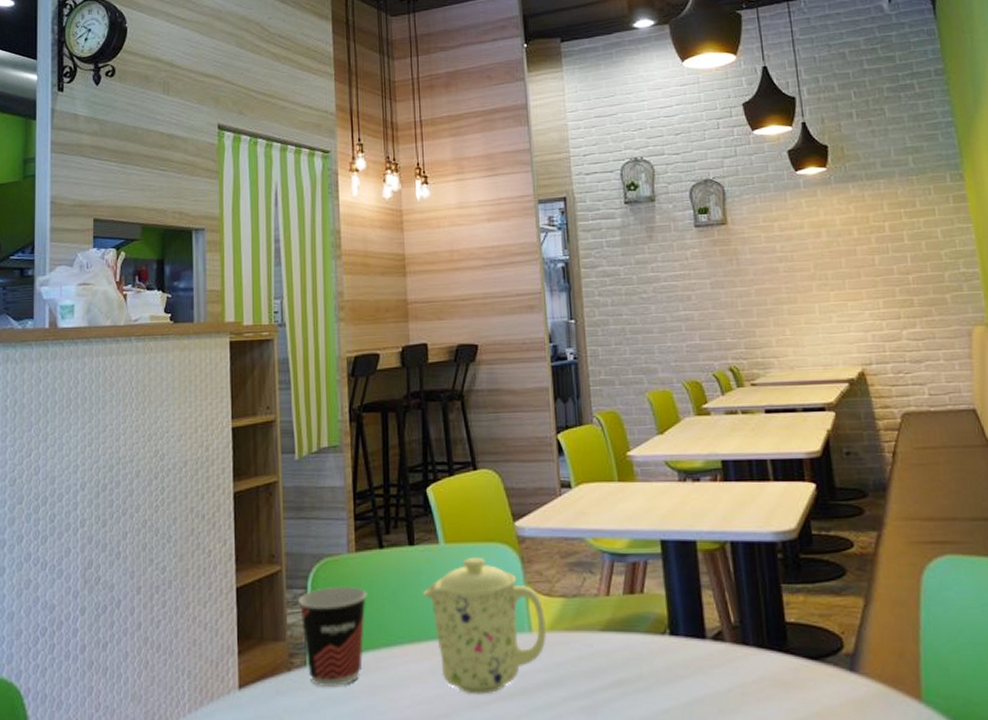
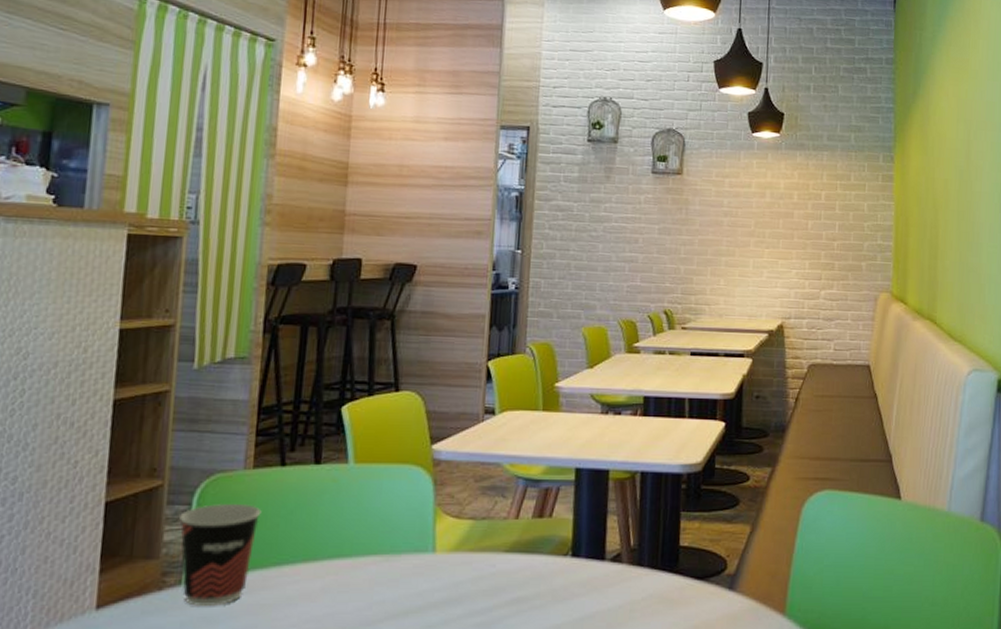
mug: present [422,558,546,695] -> none [323,479,451,613]

